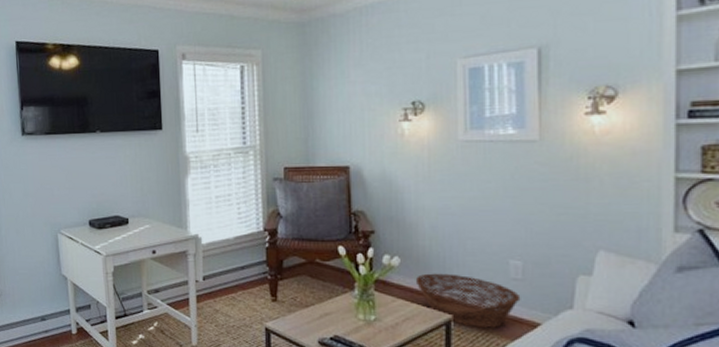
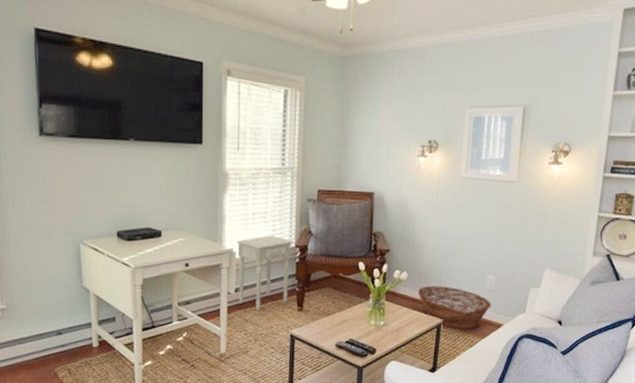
nightstand: none [201,219,261,301] -> present [236,236,294,311]

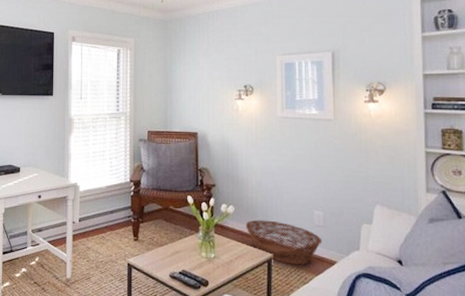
nightstand: present [236,236,294,311] -> none [80,171,128,240]

